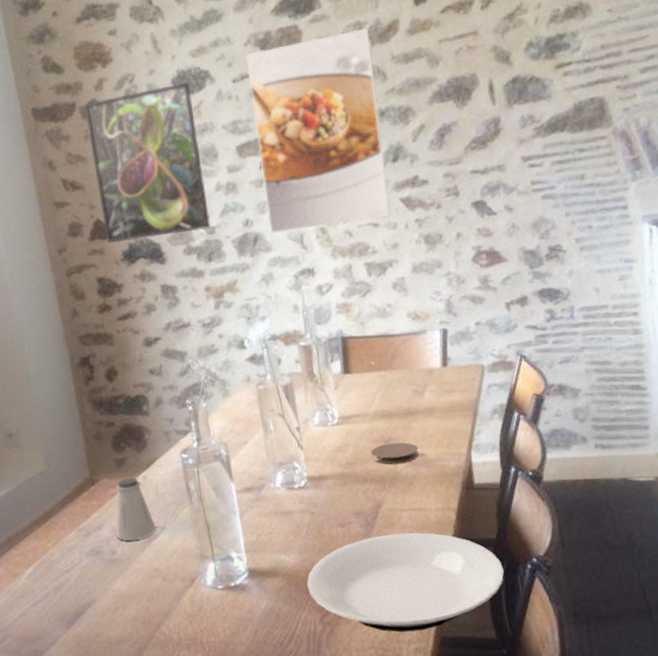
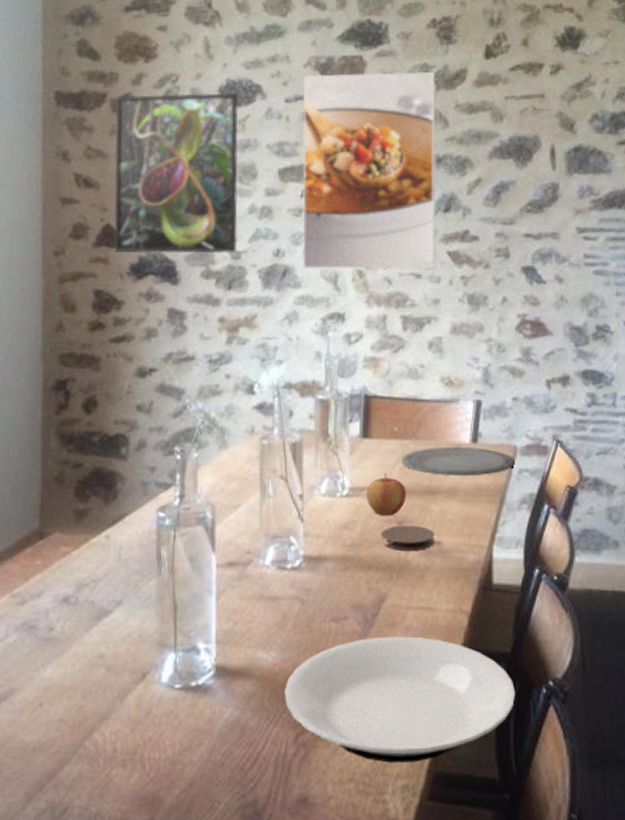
saltshaker: present [115,477,156,541] -> none [58,534,111,616]
apple: none [354,401,389,438] -> present [367,472,406,516]
plate: none [380,370,484,398] -> present [401,446,515,475]

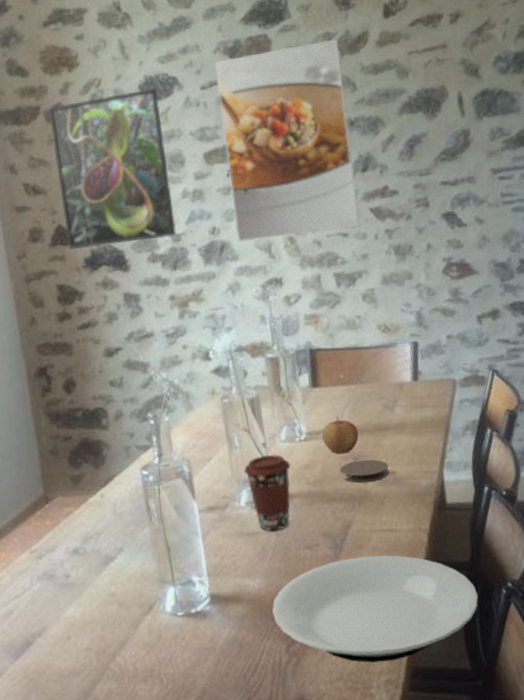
coffee cup: none [274,508,328,598] -> present [243,454,291,532]
plate: present [401,446,515,475] -> none [350,384,456,413]

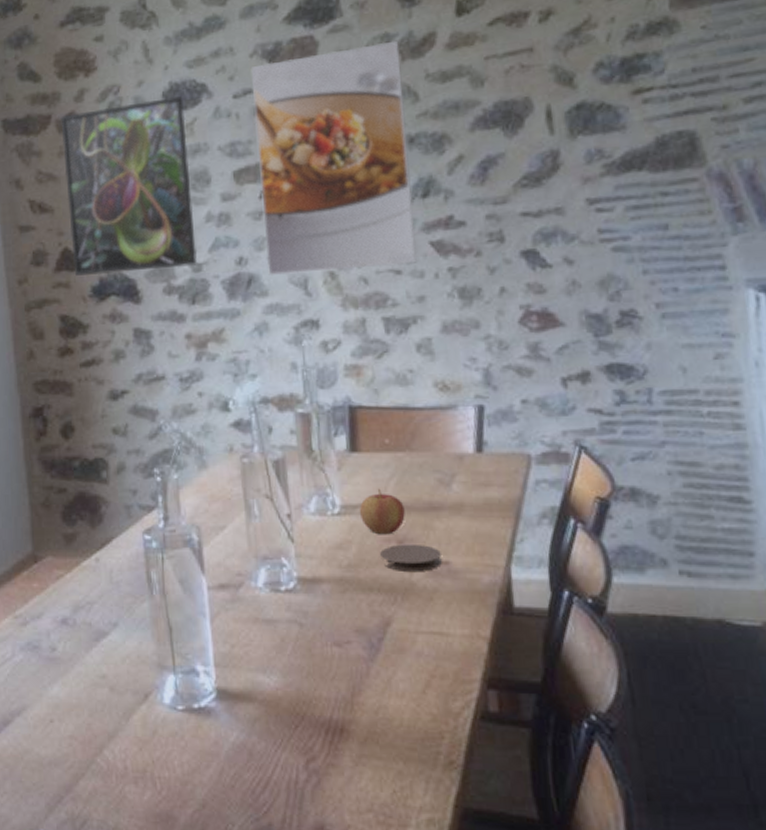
coffee cup: present [243,454,291,532] -> none [263,528,320,621]
plate: present [272,555,479,663] -> none [290,662,552,796]

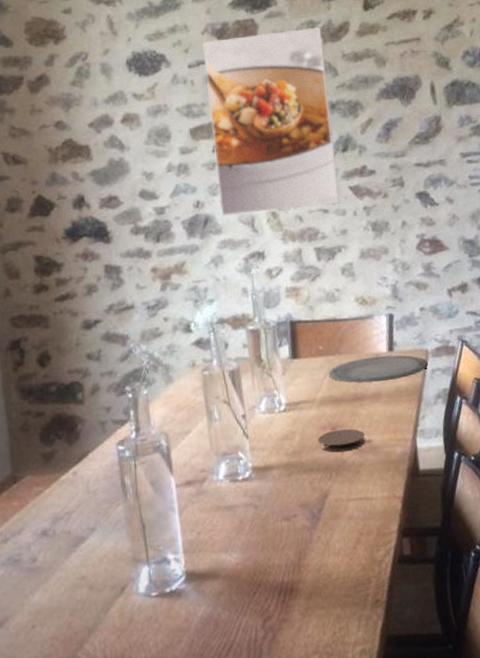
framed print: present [60,96,198,276] -> none [32,64,161,220]
apple: present [360,488,405,535] -> none [301,386,337,424]
plate: none [396,457,530,490] -> present [328,355,428,383]

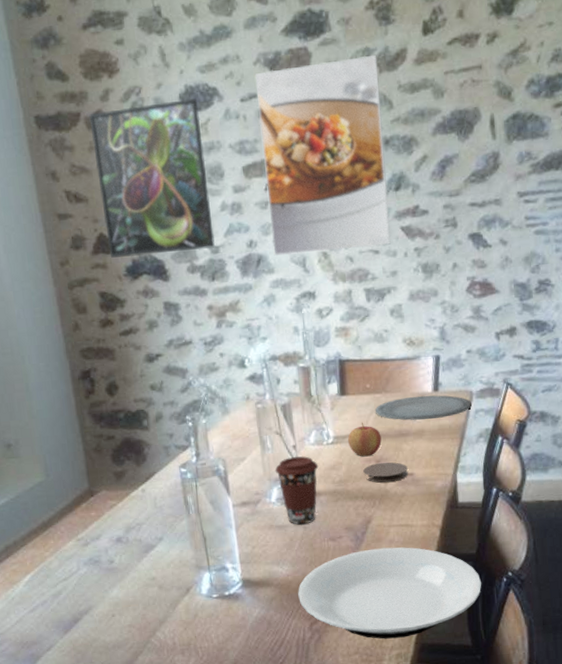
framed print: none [32,64,161,220] -> present [89,98,216,258]
coffee cup: none [222,425,270,504] -> present [275,455,319,525]
plate: none [249,523,449,634] -> present [298,547,482,639]
apple: none [301,386,337,424] -> present [348,422,382,457]

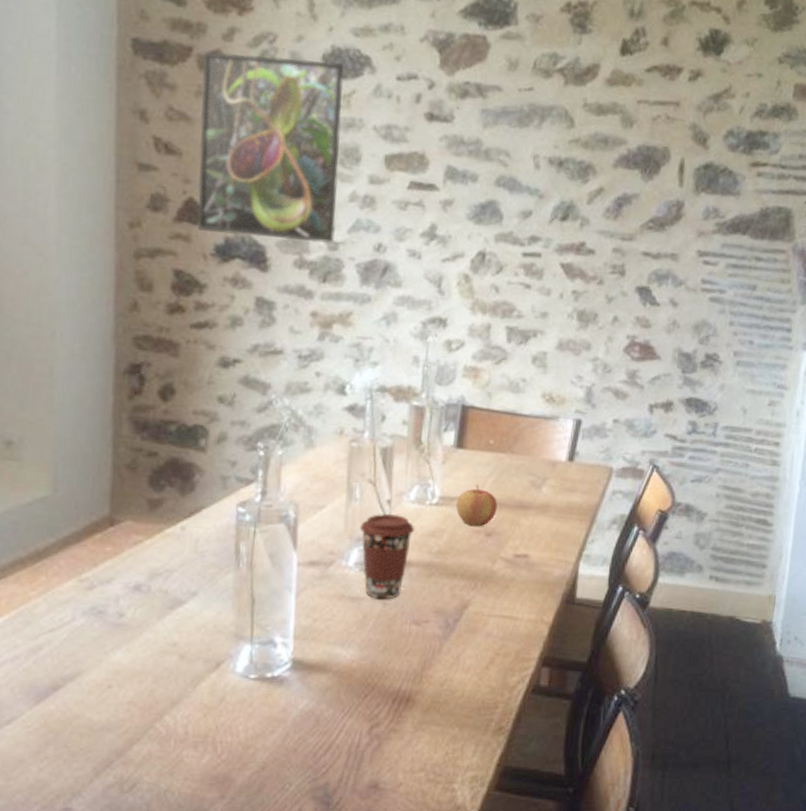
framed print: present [254,54,392,257] -> none [405,51,565,282]
plate: present [298,547,482,639] -> none [361,641,589,757]
coaster: present [363,462,408,483] -> none [468,536,523,562]
plate: present [374,395,472,421] -> none [494,463,610,494]

